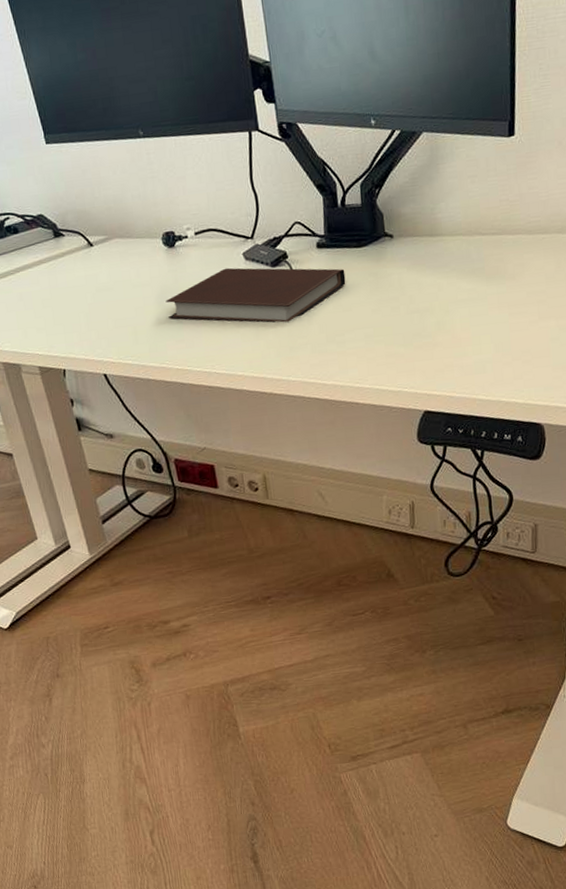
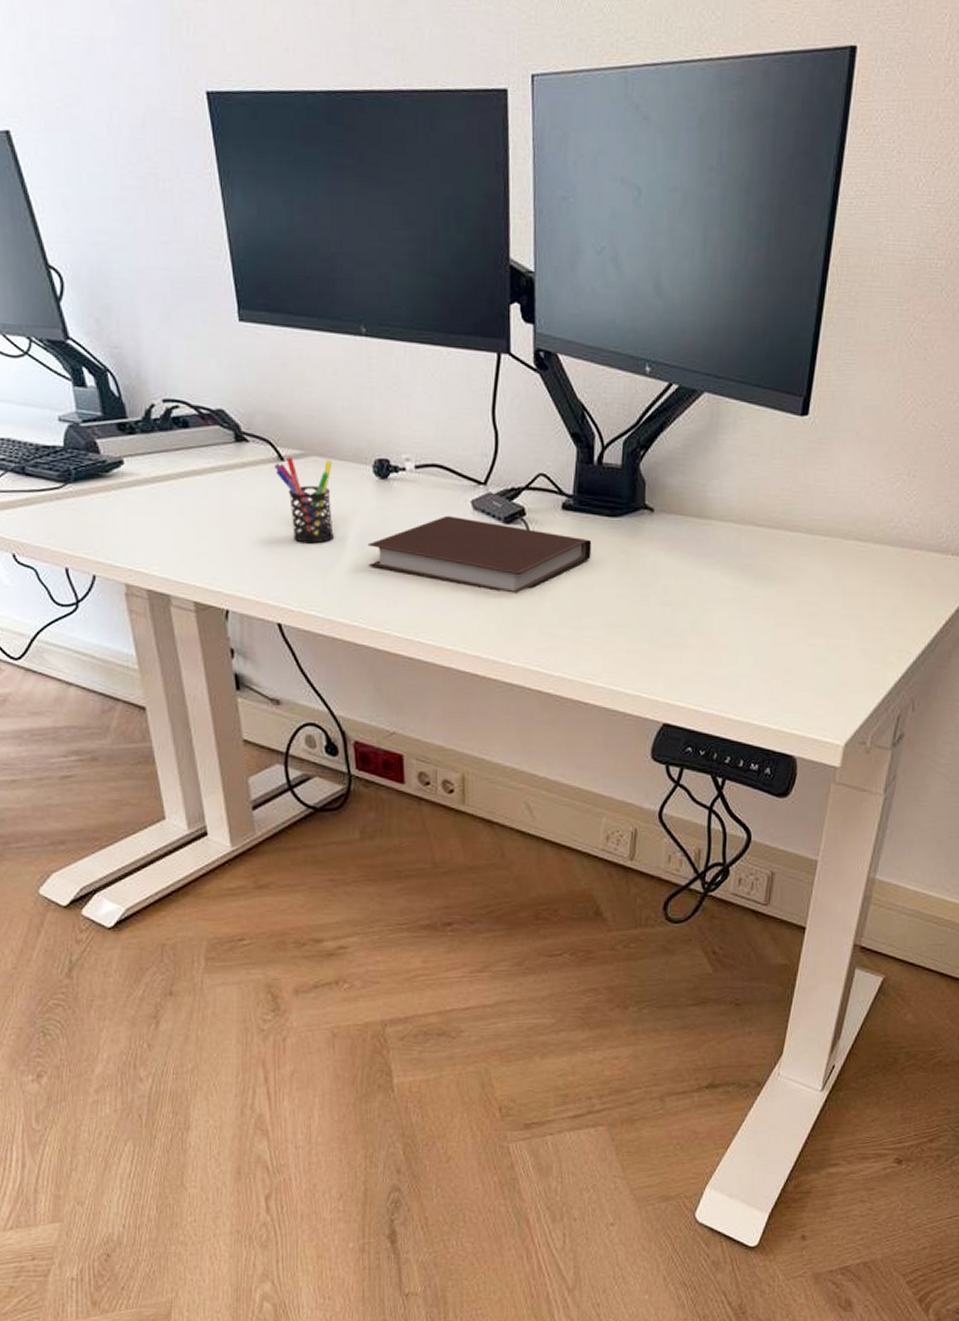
pen holder: none [86,240,138,308] -> present [275,457,334,544]

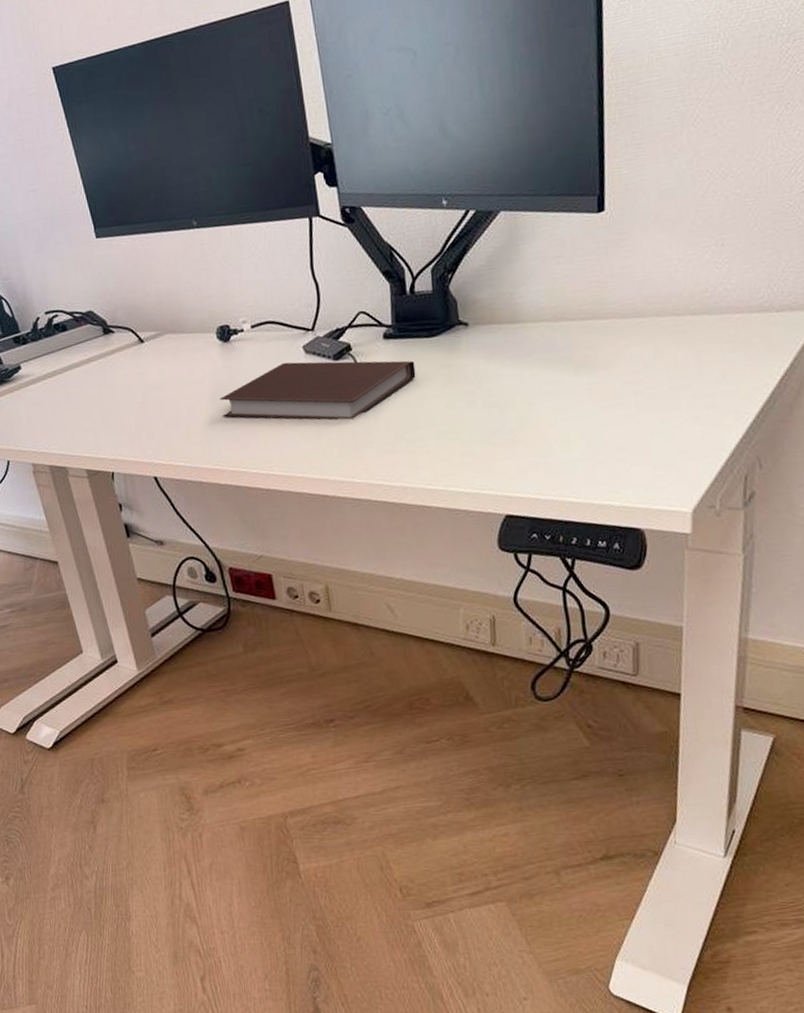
pen holder: present [275,457,334,544] -> none [137,335,191,407]

